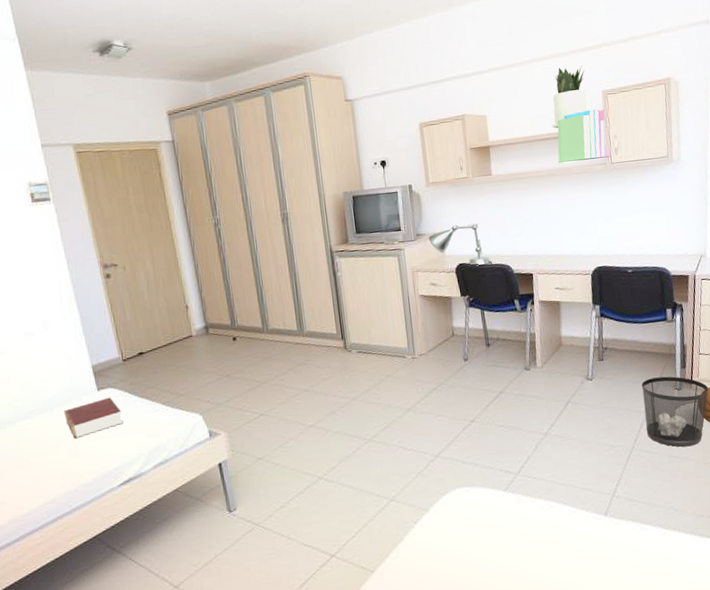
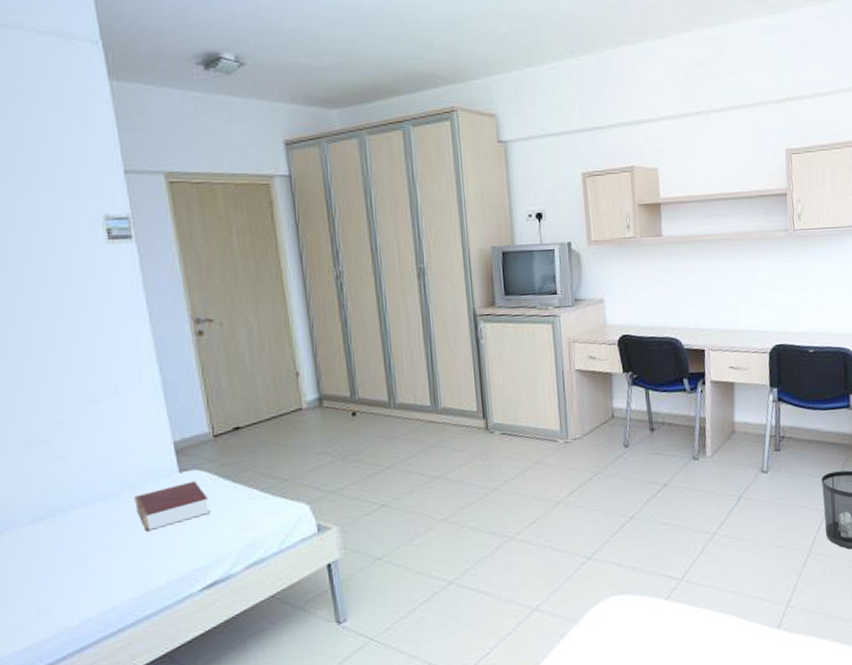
desk lamp: present [428,223,492,267] -> none [588,290,659,339]
planter: present [551,65,587,129] -> none [729,120,769,188]
books: present [557,109,611,164] -> none [735,170,793,227]

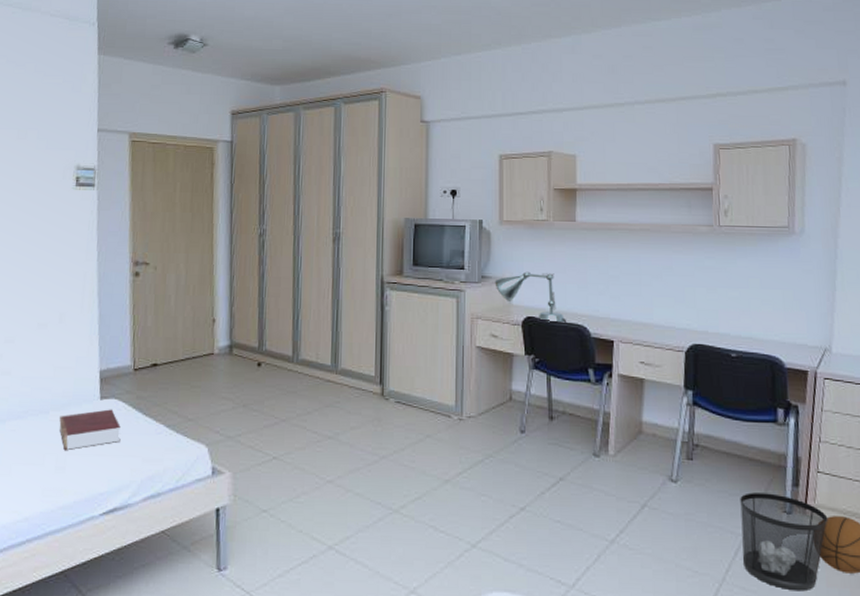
desk lamp: none [588,290,659,339] -> present [495,271,566,323]

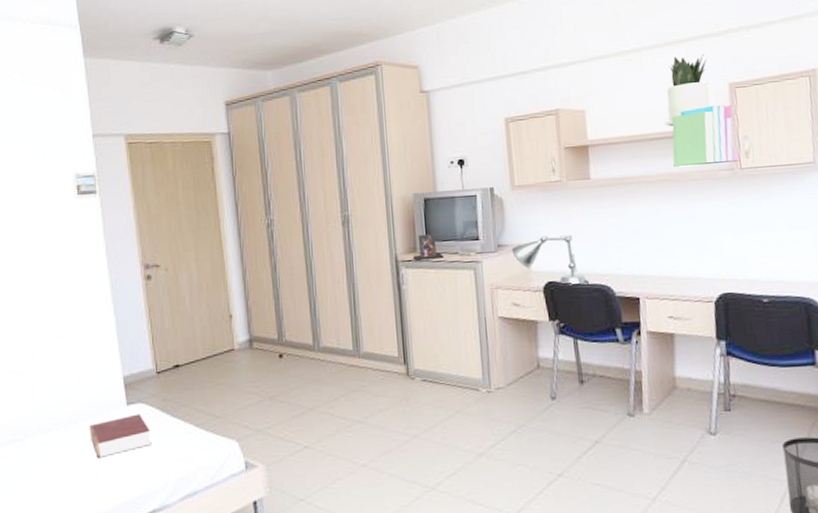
photo frame: none [398,258,428,285] -> present [412,233,444,261]
planter: none [650,114,695,179] -> present [664,54,710,127]
books: none [656,164,719,220] -> present [671,105,740,168]

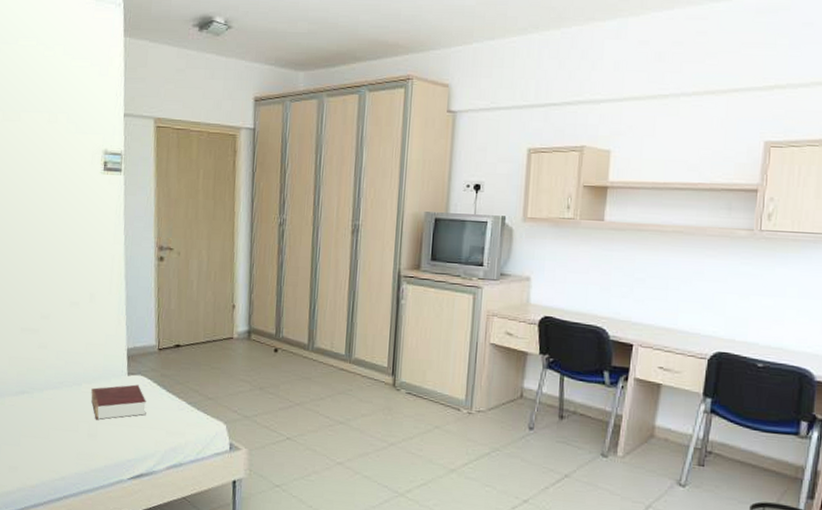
photo frame: present [412,233,444,261] -> none [415,253,446,280]
desk lamp: present [511,235,589,286] -> none [513,270,585,324]
planter: present [664,54,710,127] -> none [690,107,746,178]
books: present [671,105,740,168] -> none [691,162,764,223]

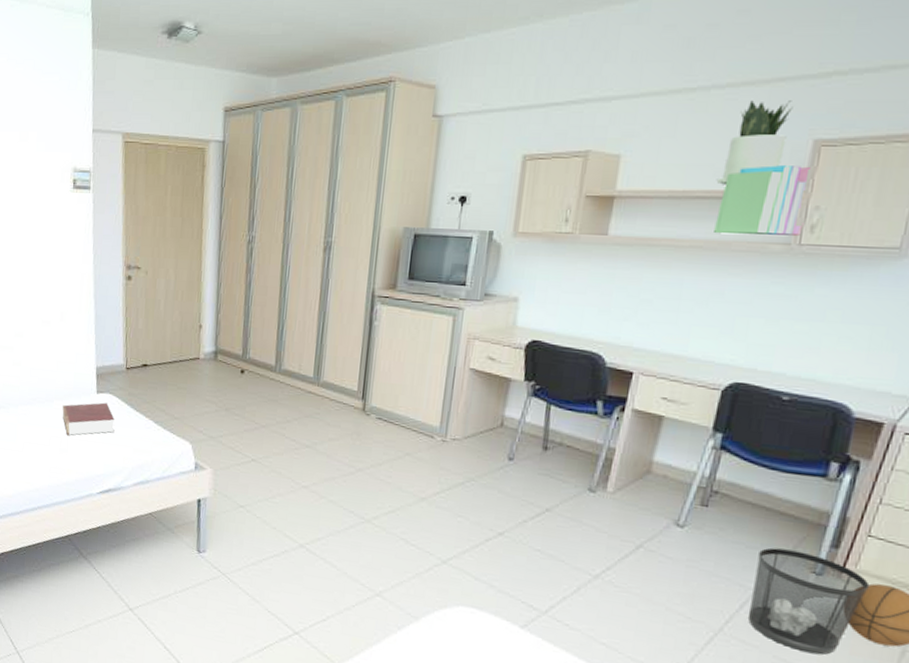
planter: none [690,107,746,178] -> present [716,100,793,185]
books: none [691,162,764,223] -> present [714,165,810,236]

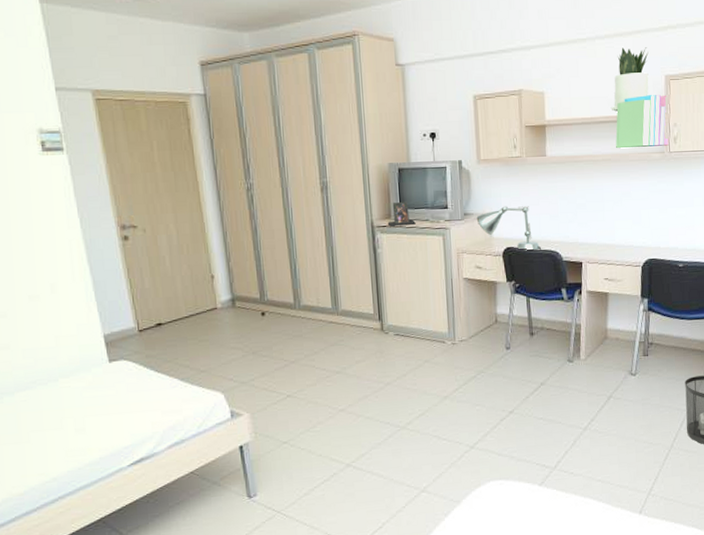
book: present [62,402,115,436] -> none [70,370,137,414]
photo frame: none [390,271,424,300] -> present [387,201,416,227]
desk lamp: none [499,290,578,349] -> present [476,206,541,251]

